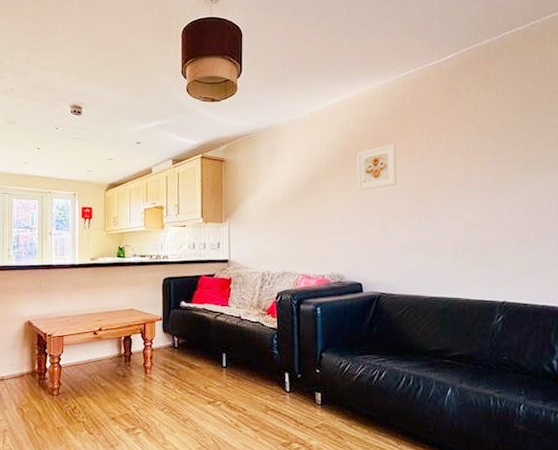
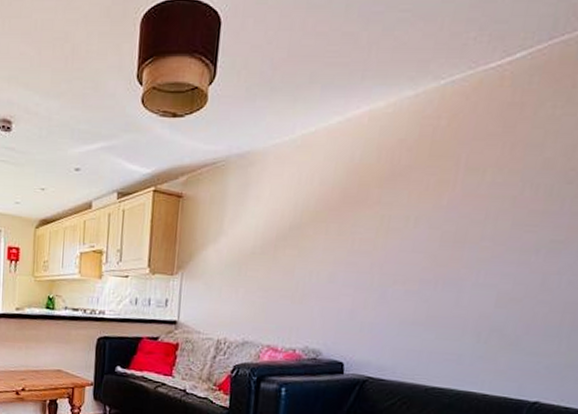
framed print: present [356,143,397,191] -> none [353,181,418,244]

